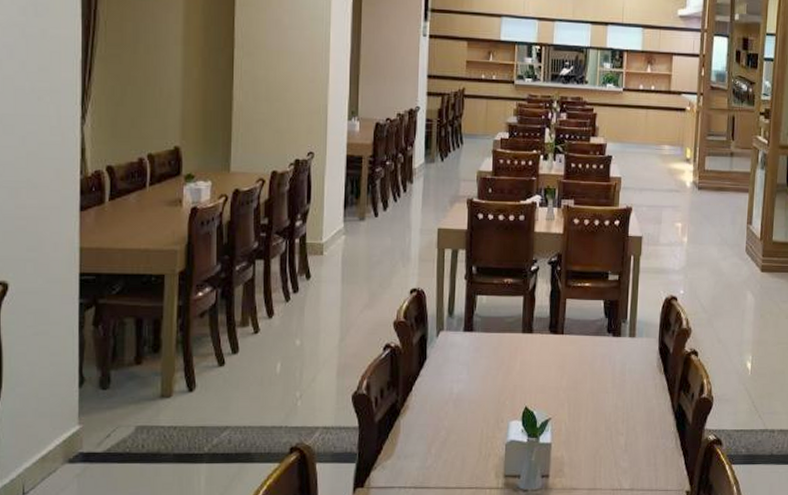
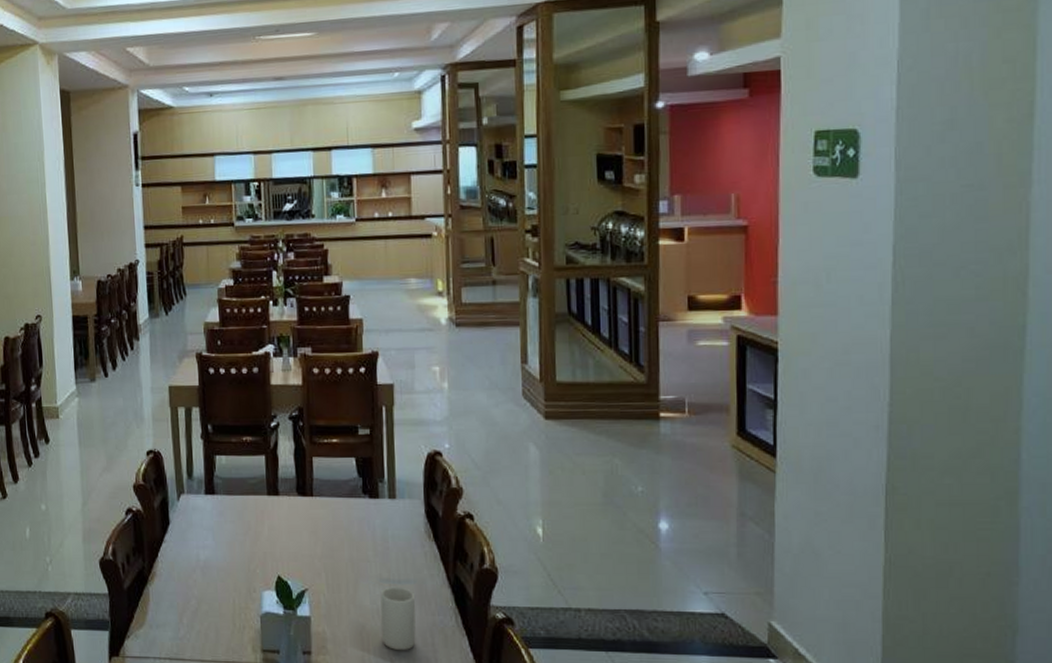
cup: none [612,414,644,471] -> present [380,586,416,651]

